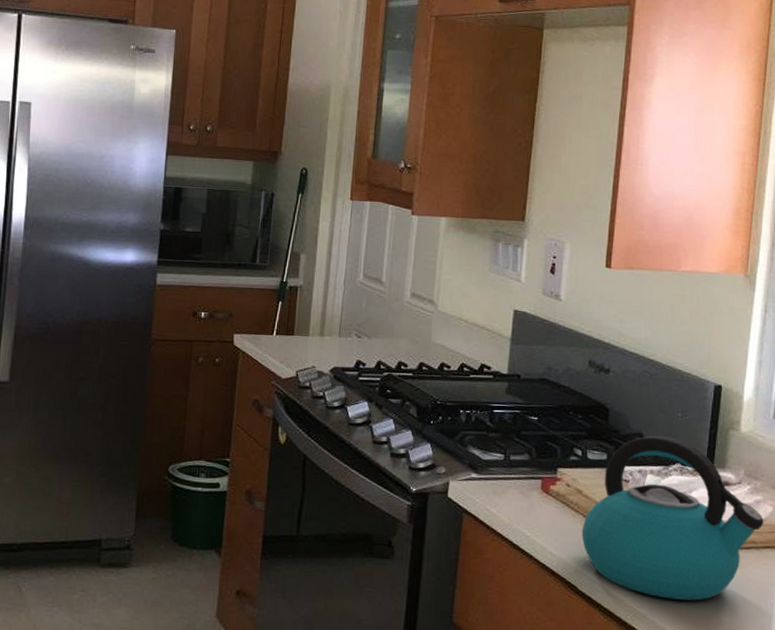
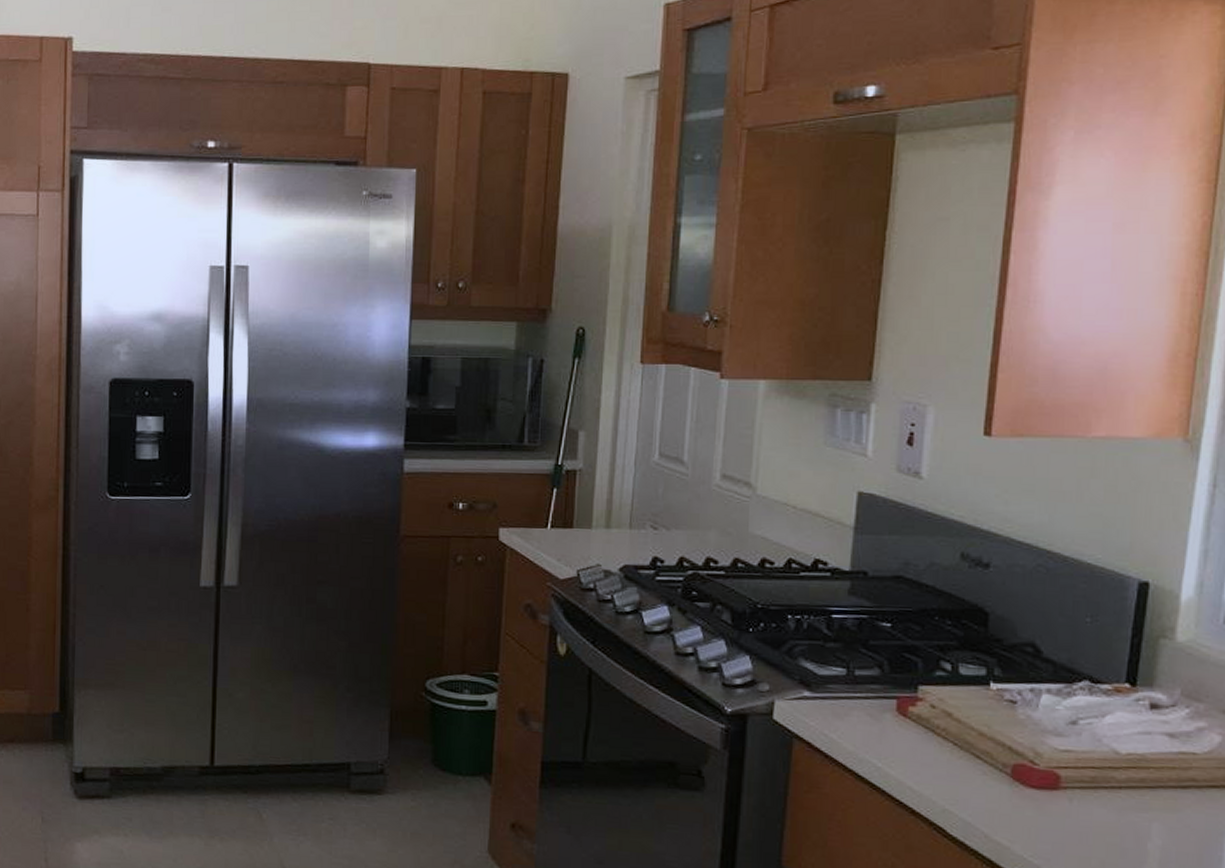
kettle: present [581,435,764,601] -> none [951,645,1209,851]

